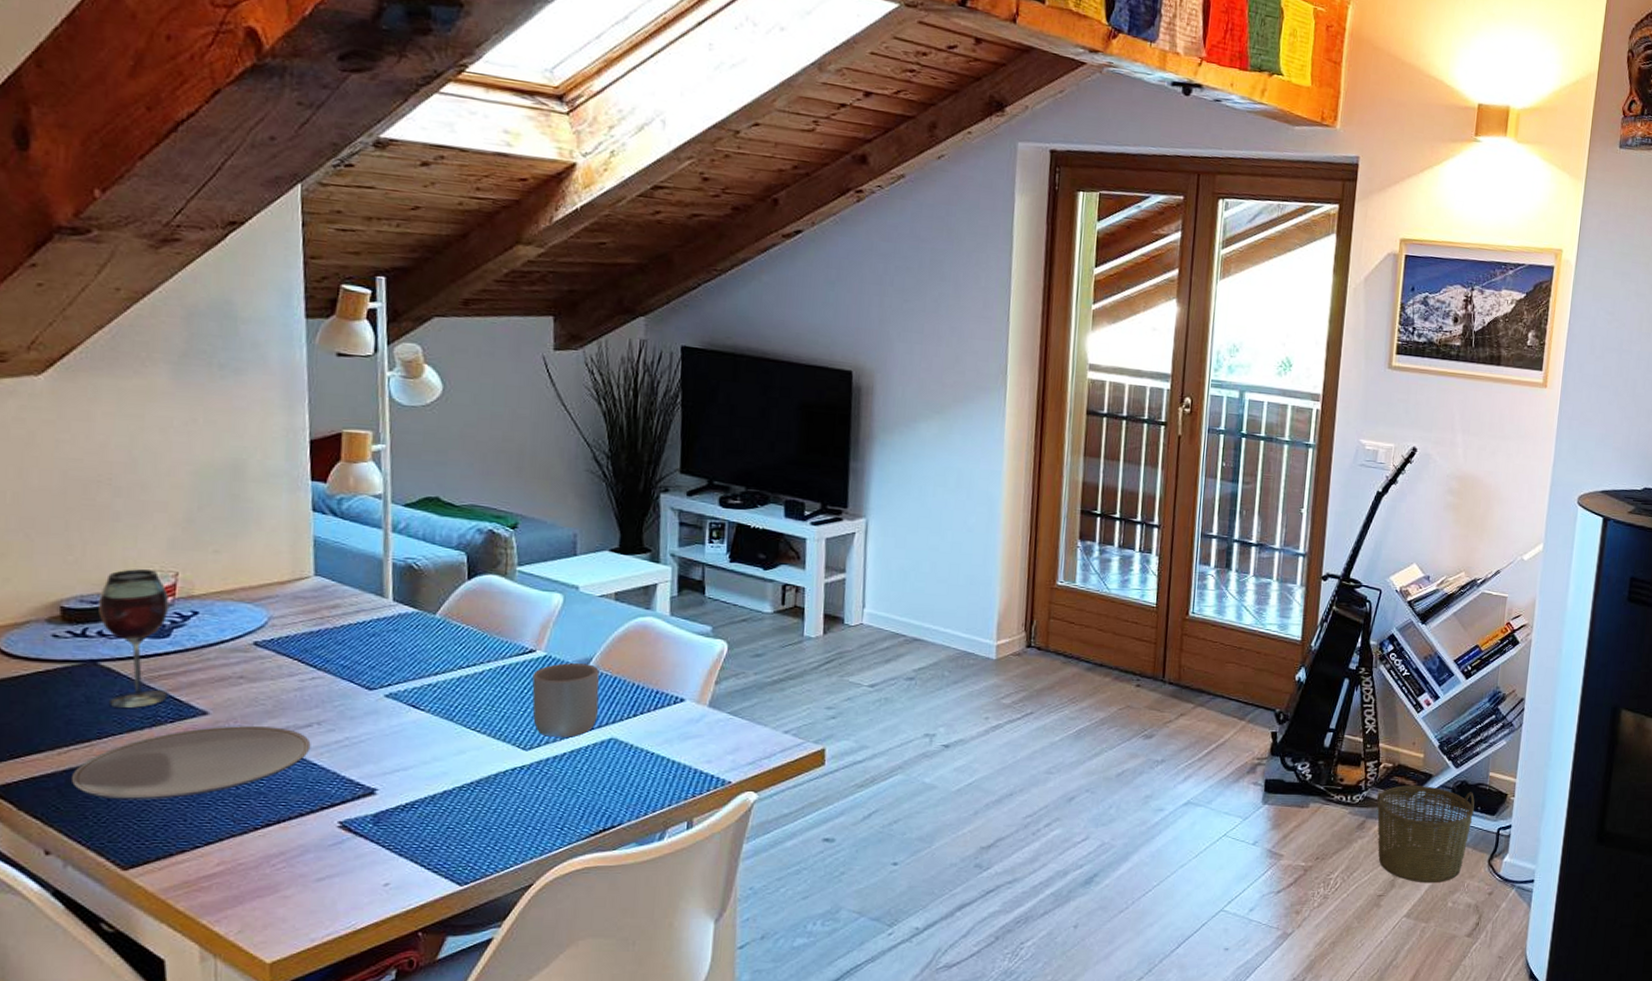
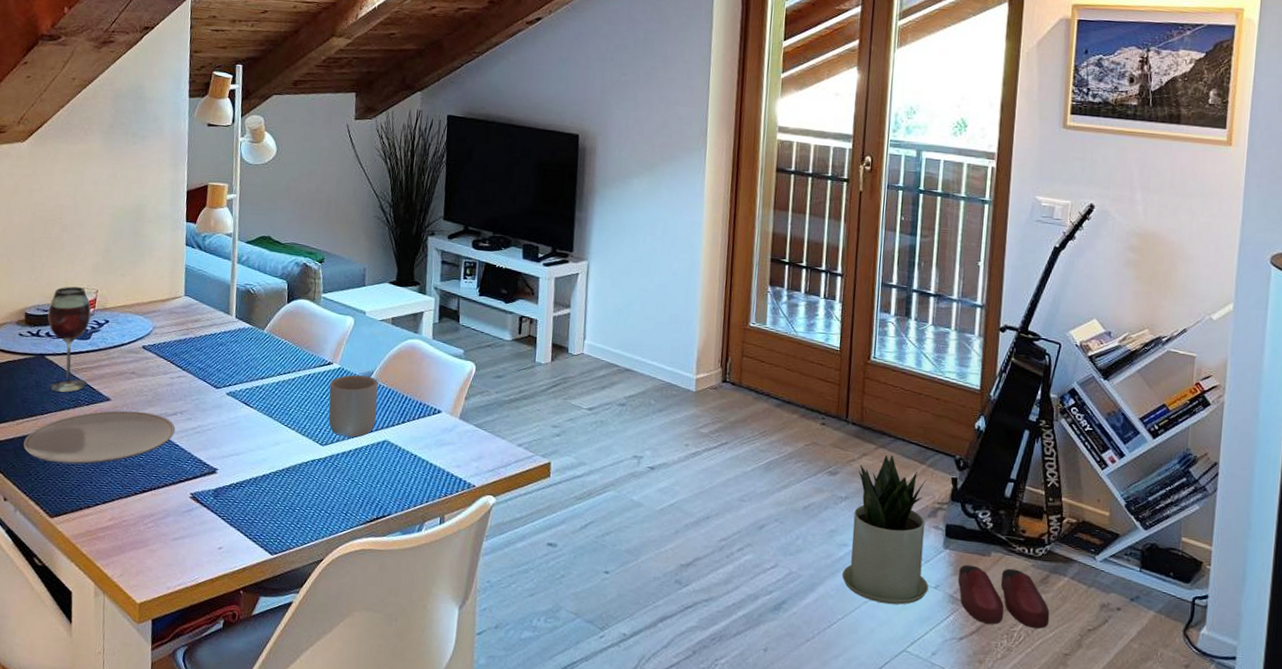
planter: none [1157,713,1247,866] -> present [841,455,929,605]
slippers: none [1276,817,1366,874] -> present [958,564,1050,629]
basket: present [1376,785,1475,882] -> none [1060,542,1167,648]

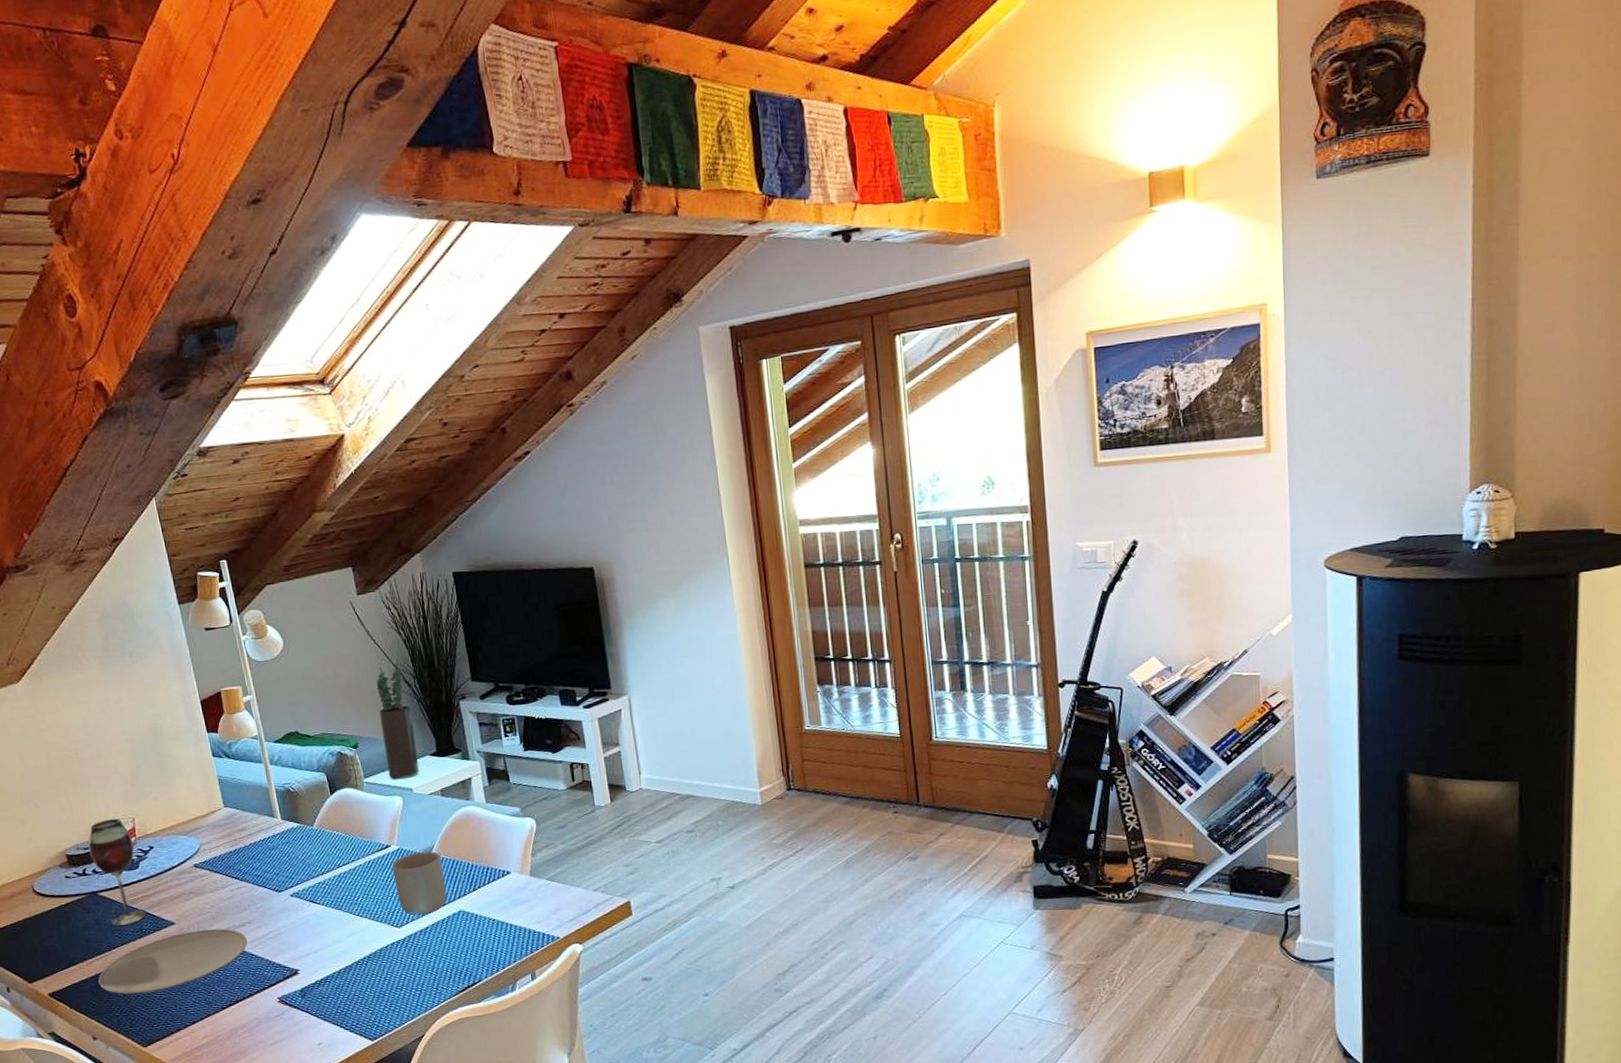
vase: none [346,185,382,302] -> present [376,658,420,780]
planter: present [841,455,929,605] -> none [937,829,1025,973]
slippers: present [958,564,1050,629] -> none [1053,916,1148,973]

